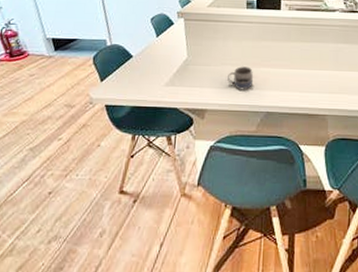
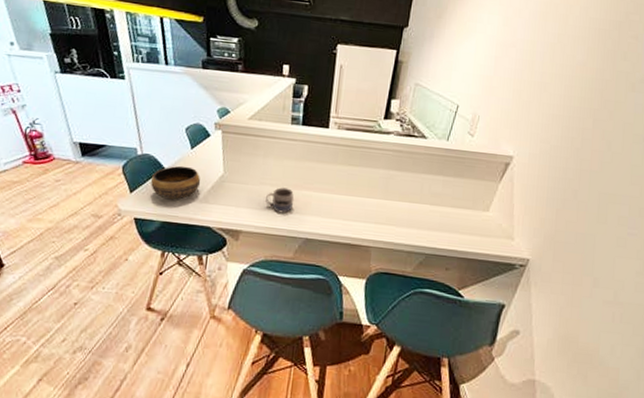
bowl: none [120,53,167,84] -> present [151,165,201,199]

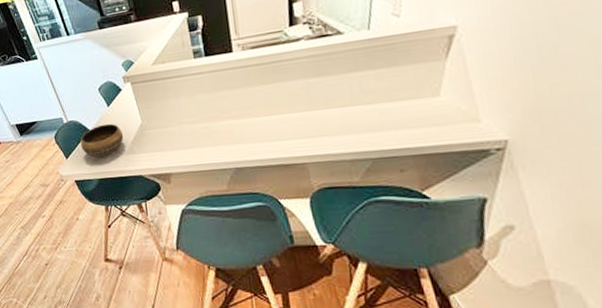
mug: present [265,187,294,214] -> none [187,122,215,149]

